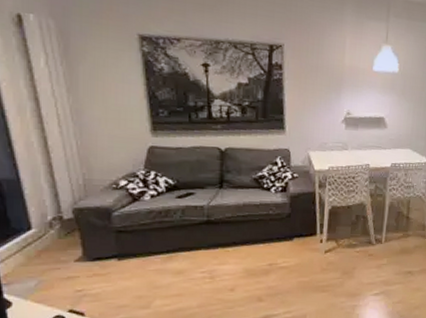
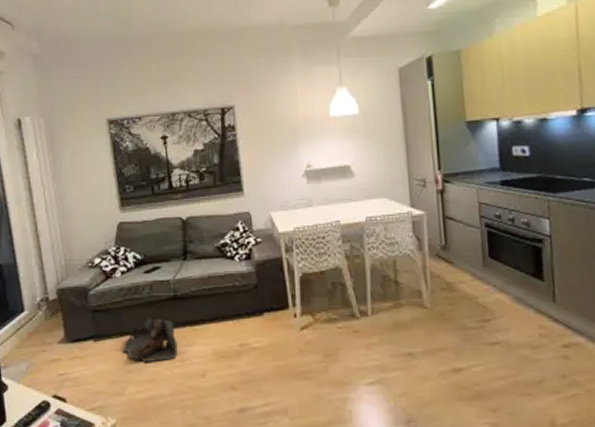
bag: none [150,240,208,280] -> present [123,318,177,363]

